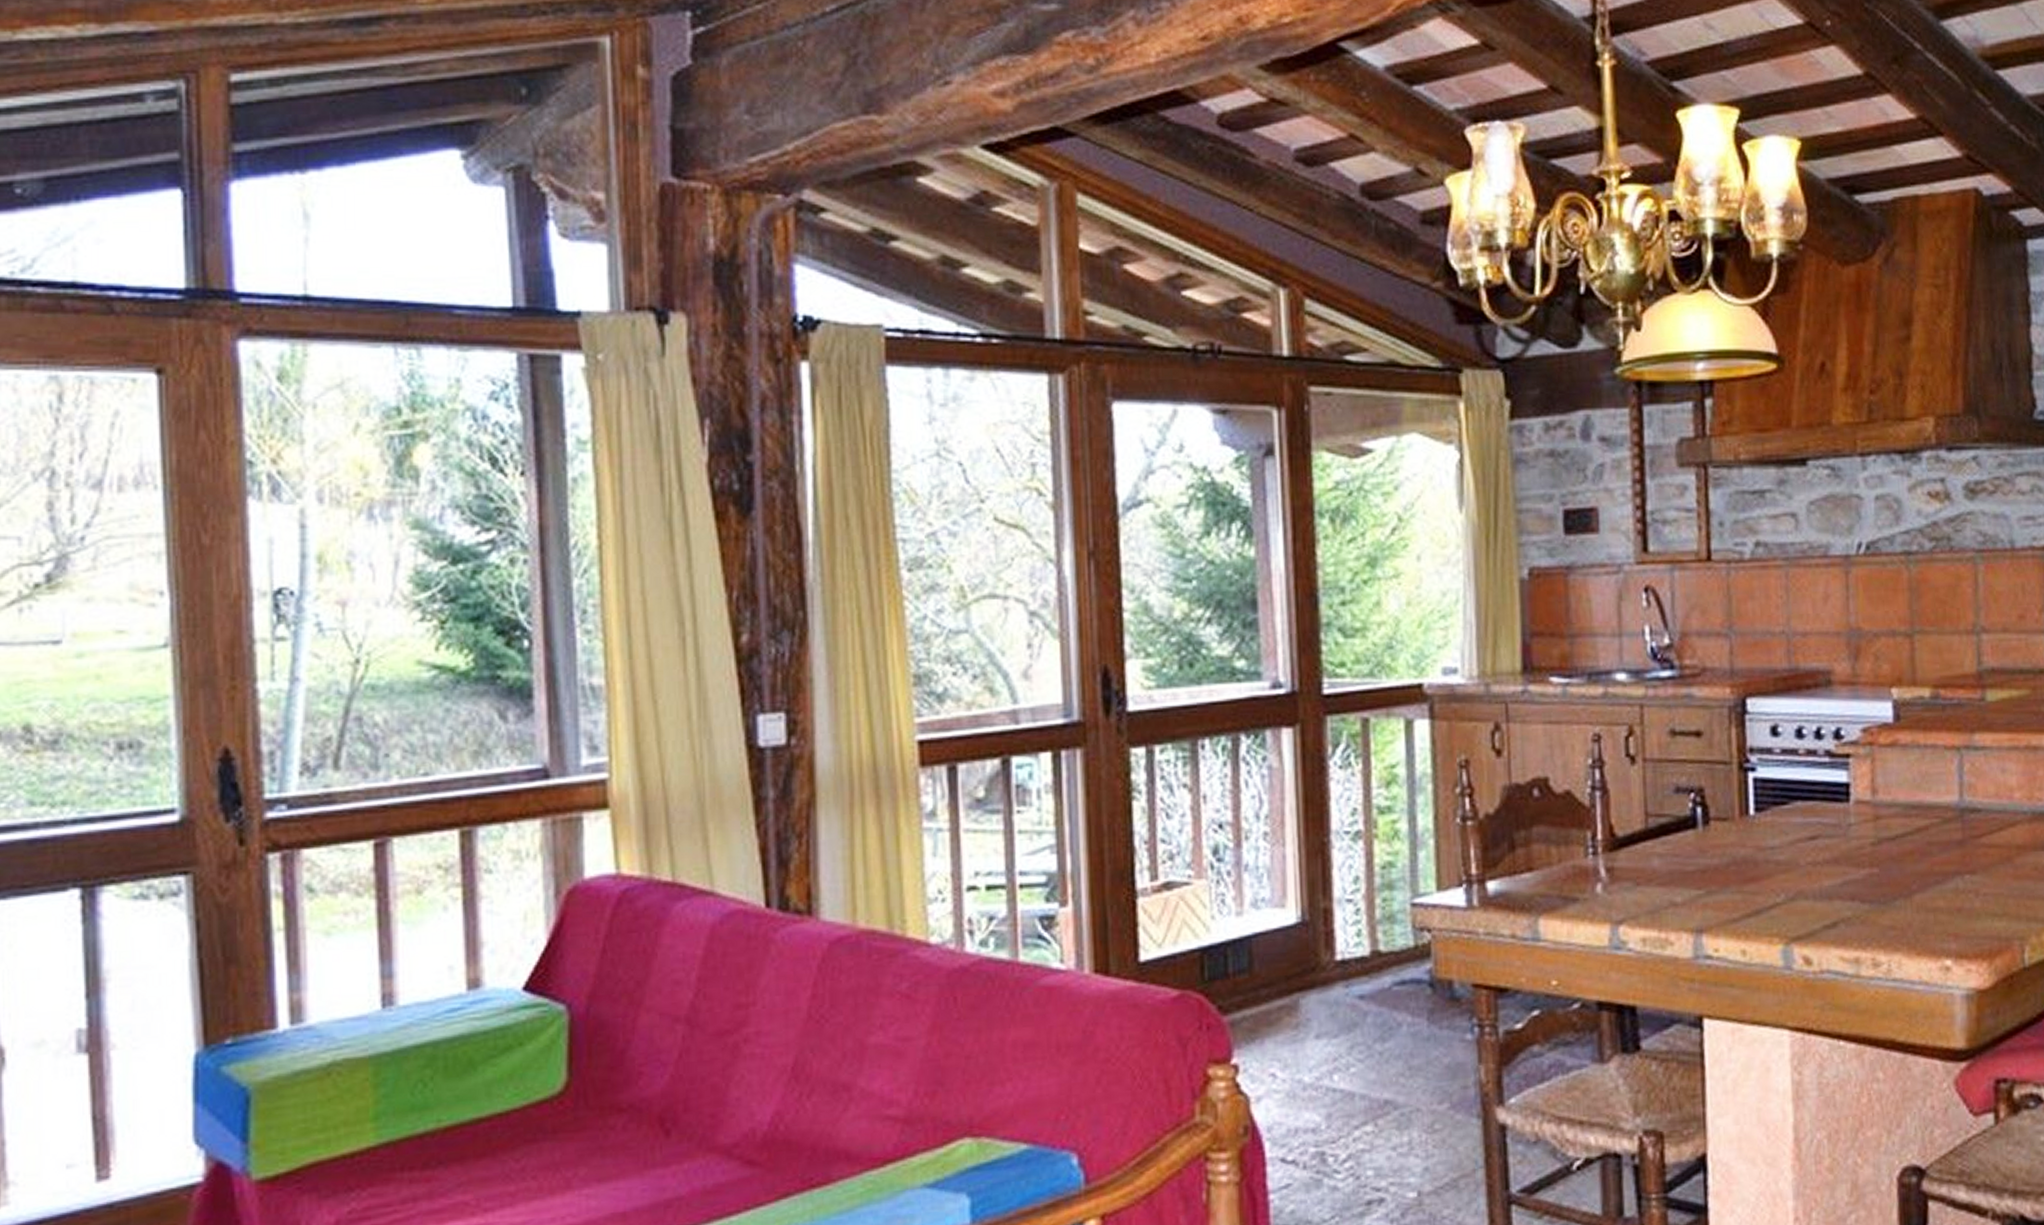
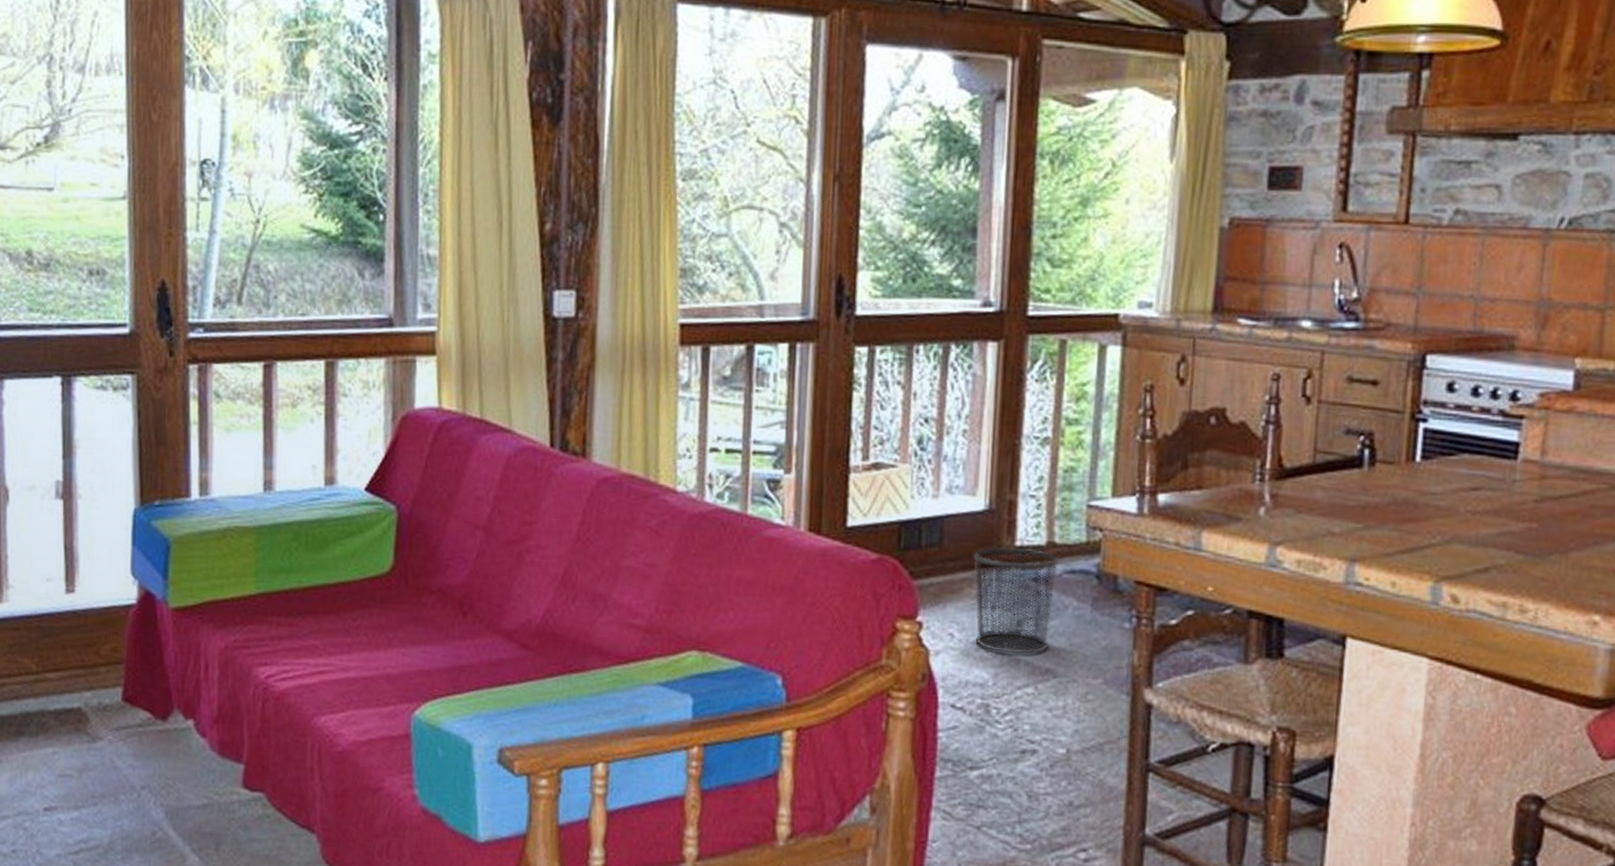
waste bin: none [1289,961,1387,1088] -> present [973,547,1060,654]

